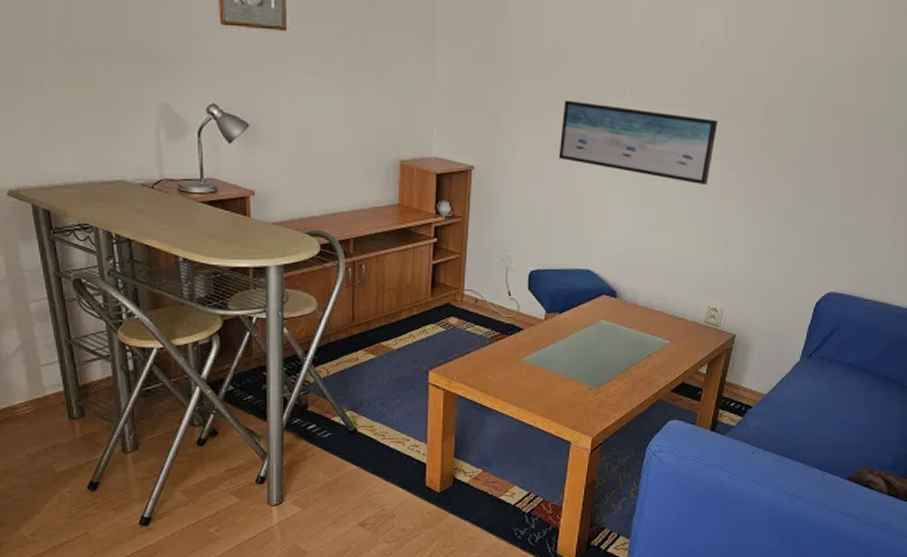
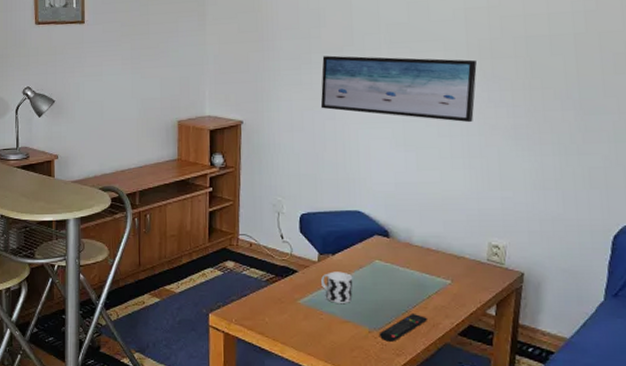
cup: none [546,330,578,363] -> present [321,271,353,304]
remote control: none [599,371,646,398] -> present [380,312,428,342]

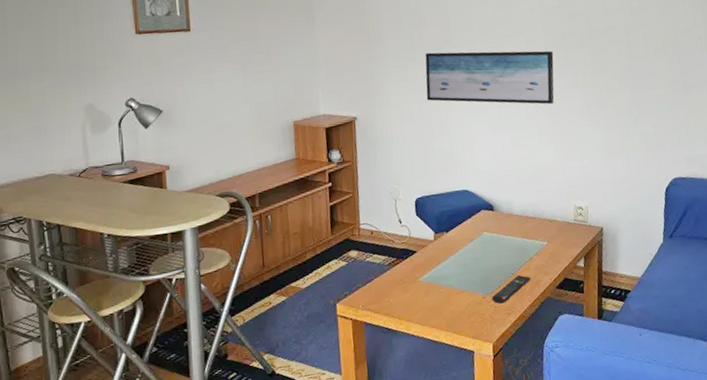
cup: present [321,271,353,304] -> none [438,246,467,277]

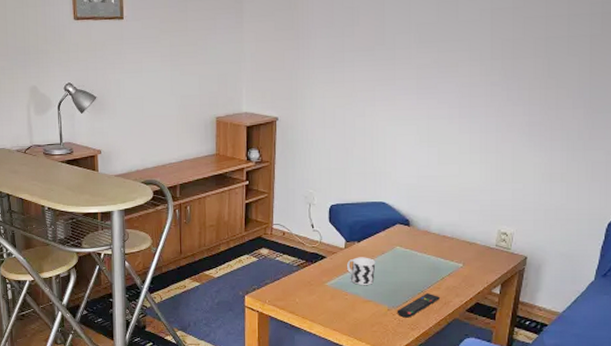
wall art: present [425,50,555,105] -> none [351,54,499,120]
cup: none [438,246,467,277] -> present [347,257,376,286]

